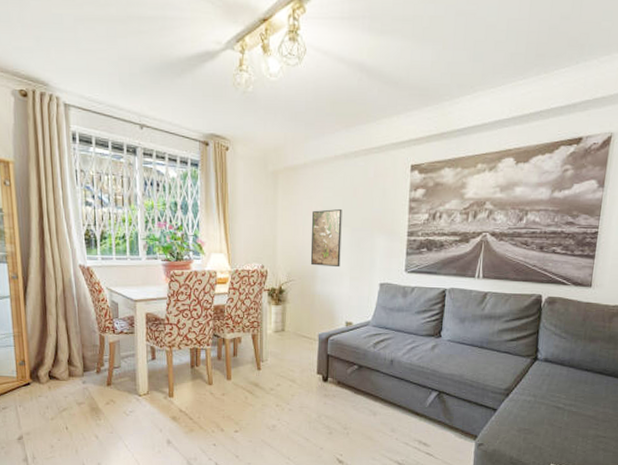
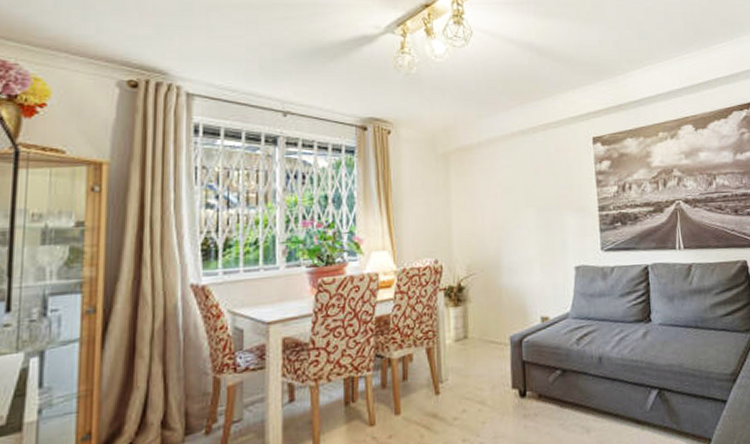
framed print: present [310,208,342,268] -> none [490,187,528,254]

